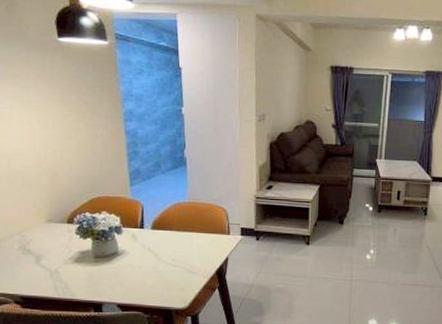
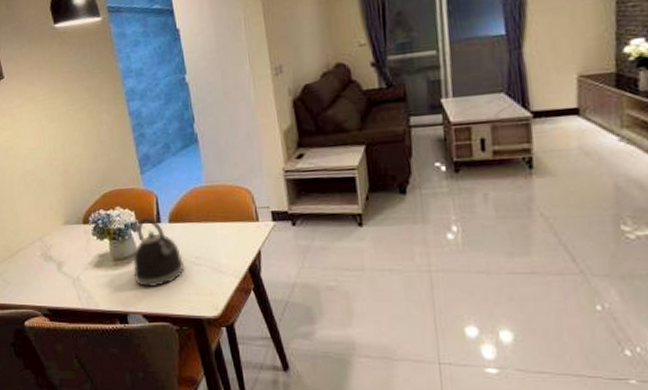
kettle: none [112,223,161,283] -> present [133,218,185,288]

